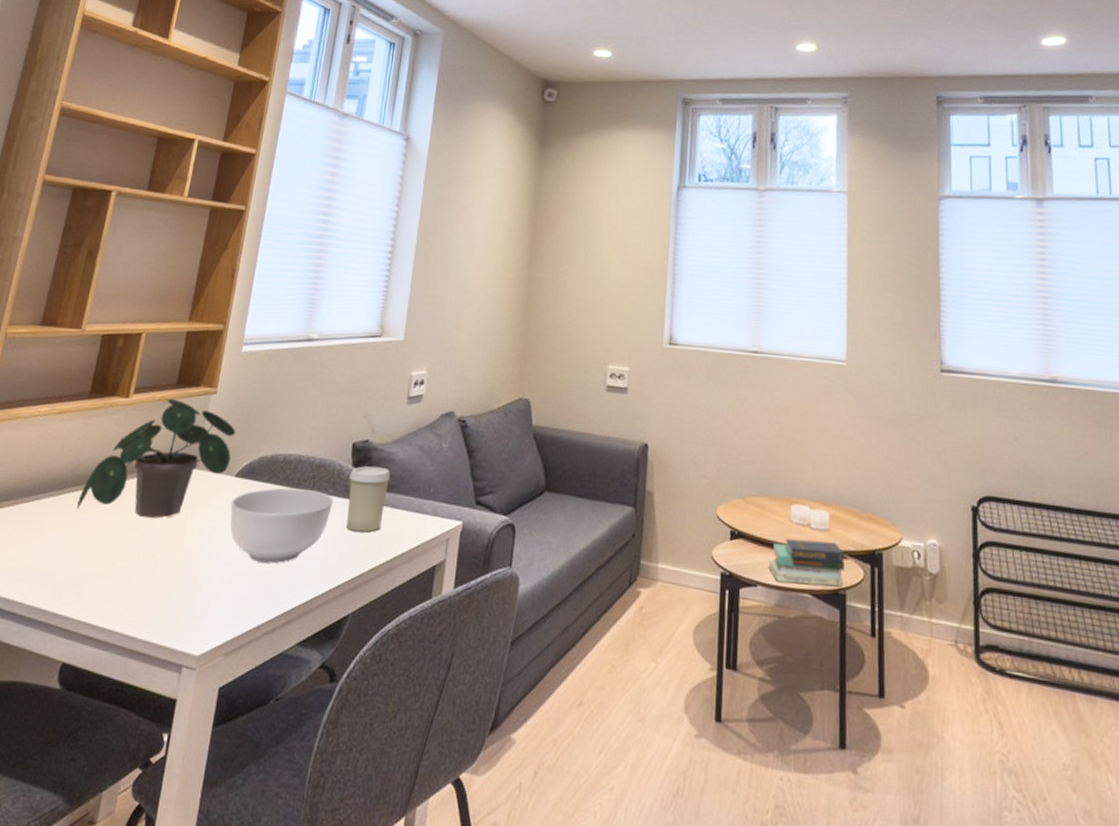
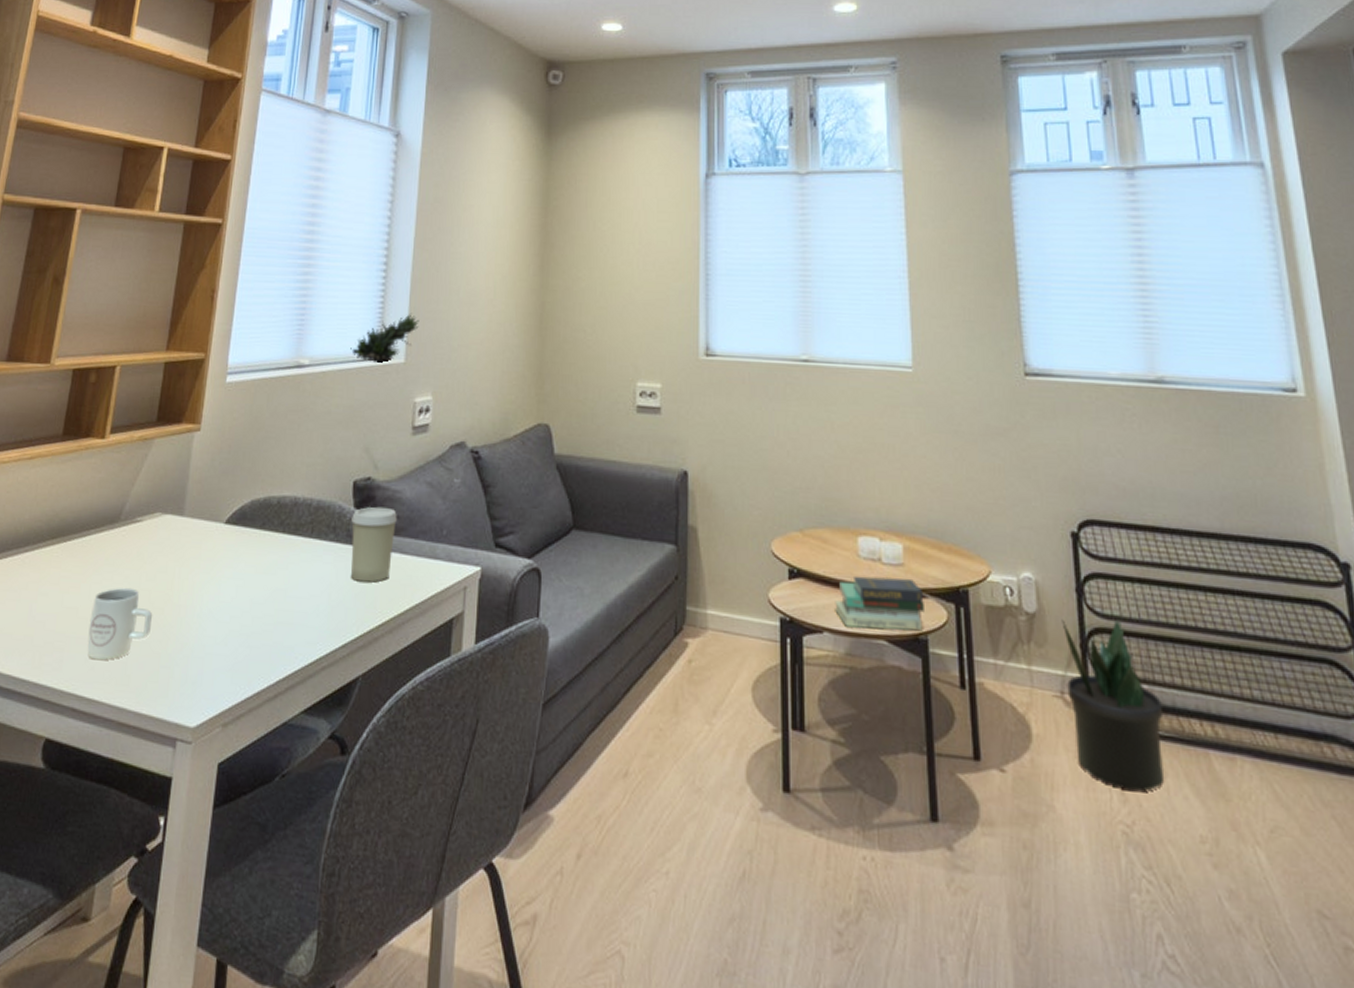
potted plant: present [77,399,236,519] -> none [54,439,224,573]
mug: none [104,530,166,595] -> present [87,587,153,661]
bowl: present [230,487,334,564] -> none [221,534,336,621]
succulent plant: none [355,296,419,341] -> present [350,312,419,364]
planter: none [959,580,1038,726] -> present [1061,619,1164,791]

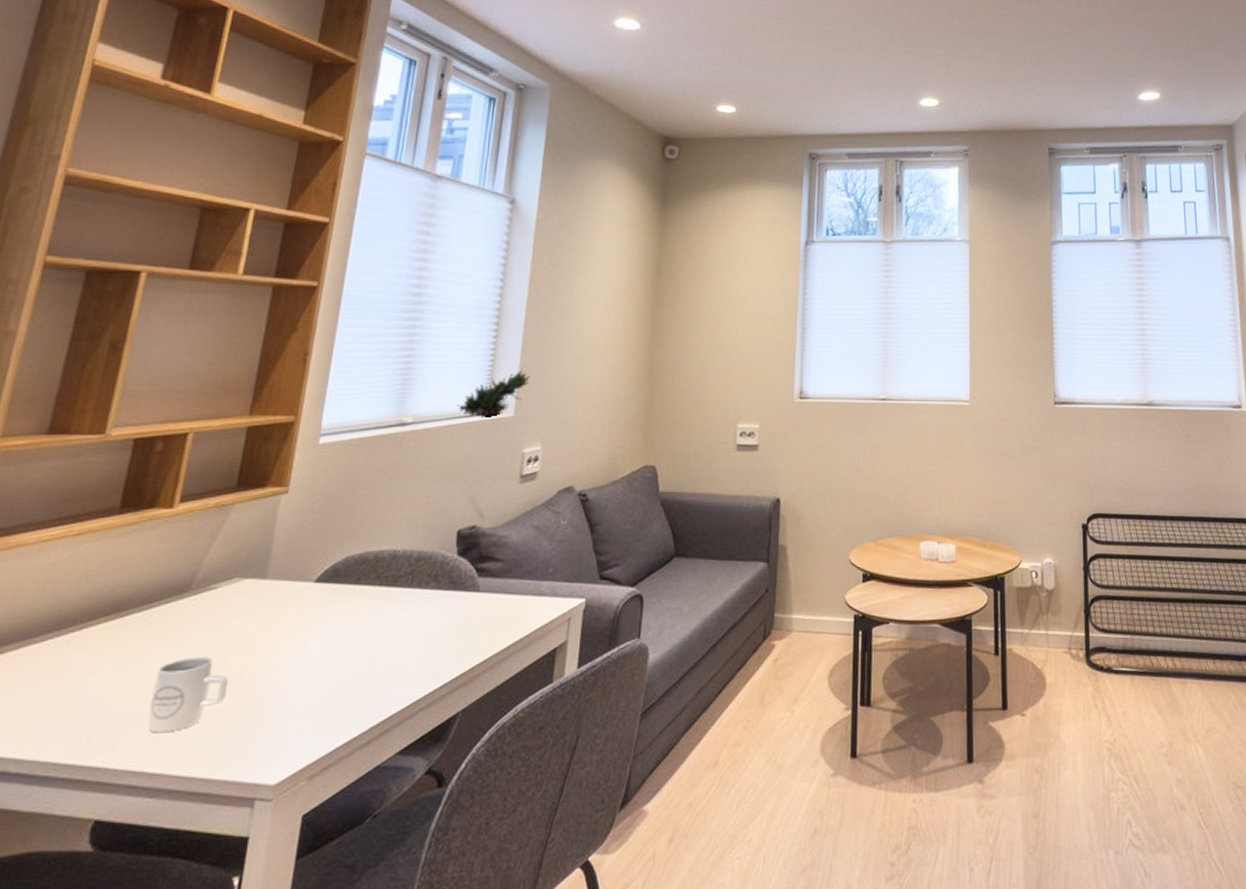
cup: present [350,506,397,583] -> none [452,552,502,624]
books: present [835,575,924,631] -> none [899,573,970,616]
planter: present [1061,619,1164,791] -> none [1072,589,1139,716]

